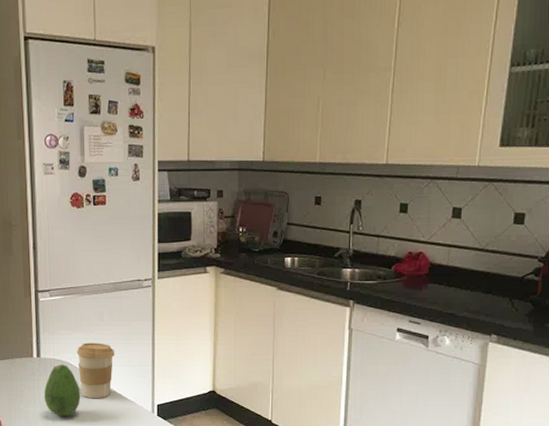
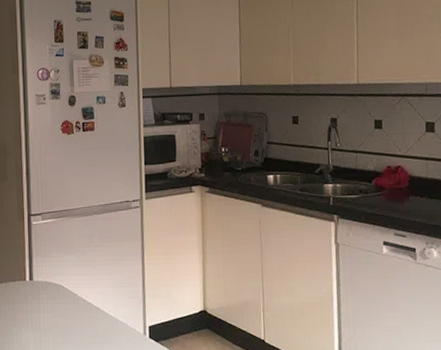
fruit: present [43,364,81,417] -> none [36,287,73,341]
coffee cup: present [77,342,115,399] -> none [68,264,106,322]

